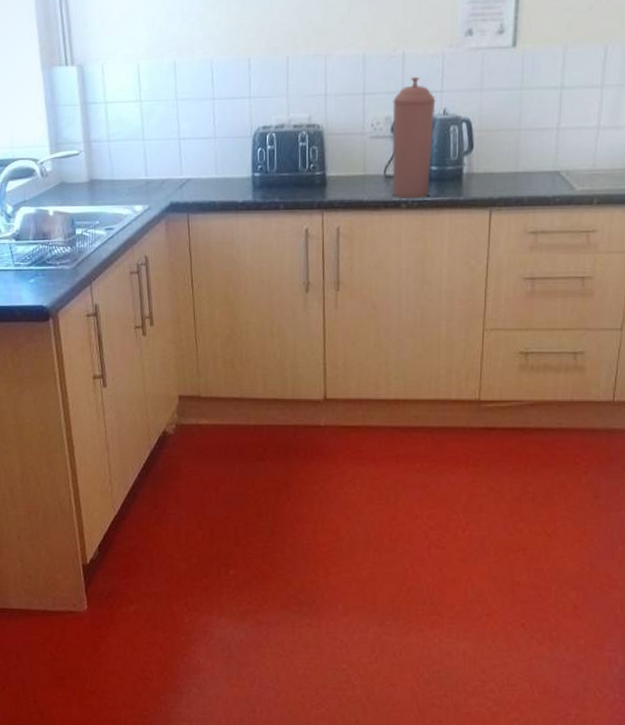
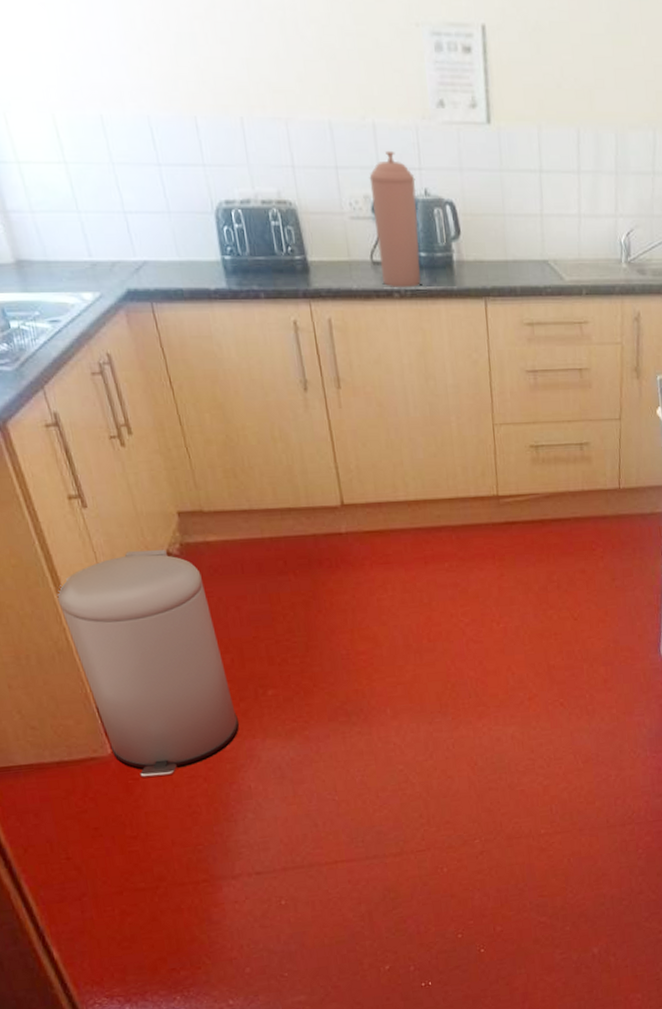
pedal bin: none [69,427,199,639] -> present [57,549,239,779]

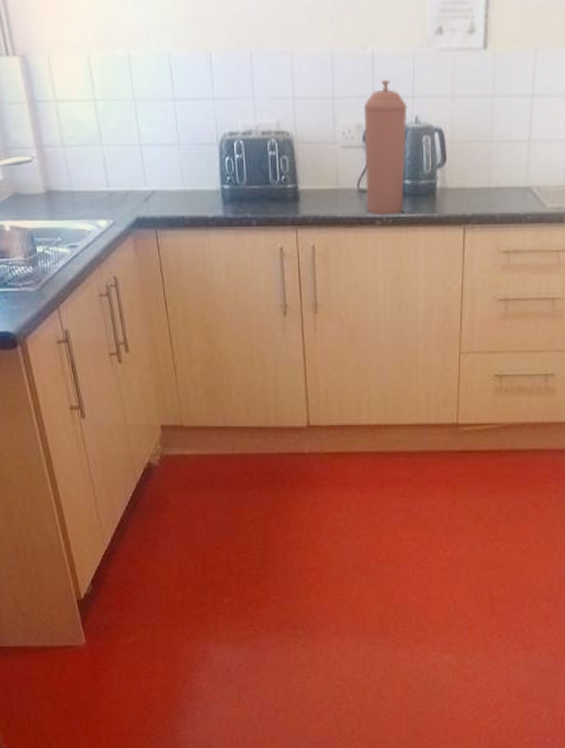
pedal bin: present [57,549,239,779] -> none [53,459,196,669]

